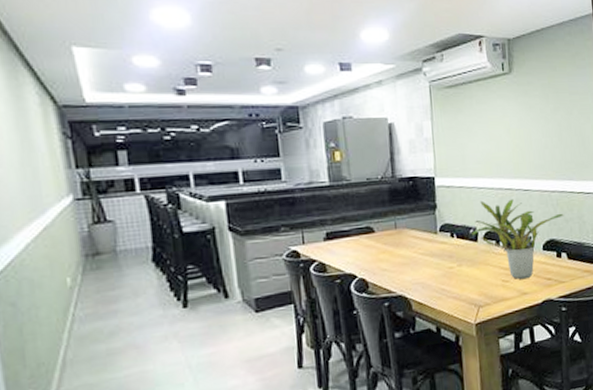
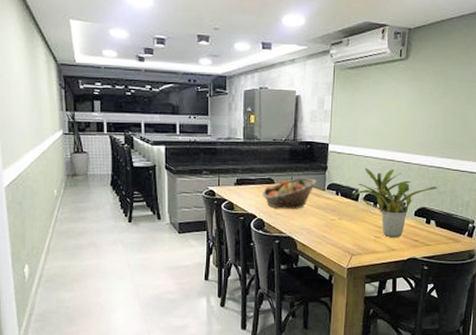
fruit basket: none [360,221,426,263] -> present [262,178,316,209]

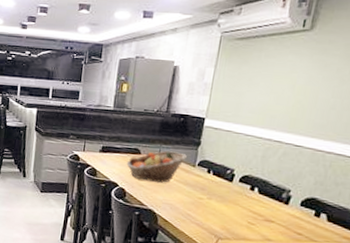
potted plant: present [354,167,438,238] -> none [228,146,336,228]

